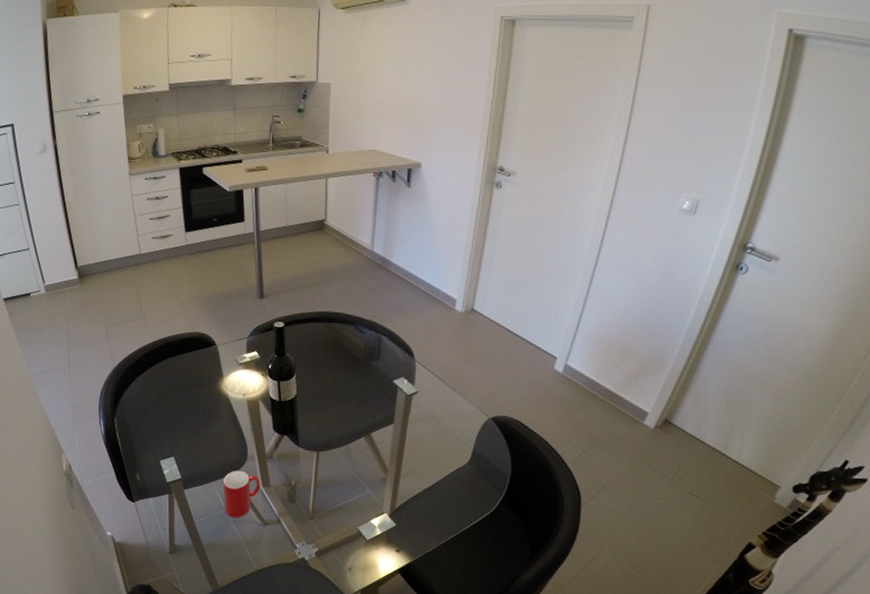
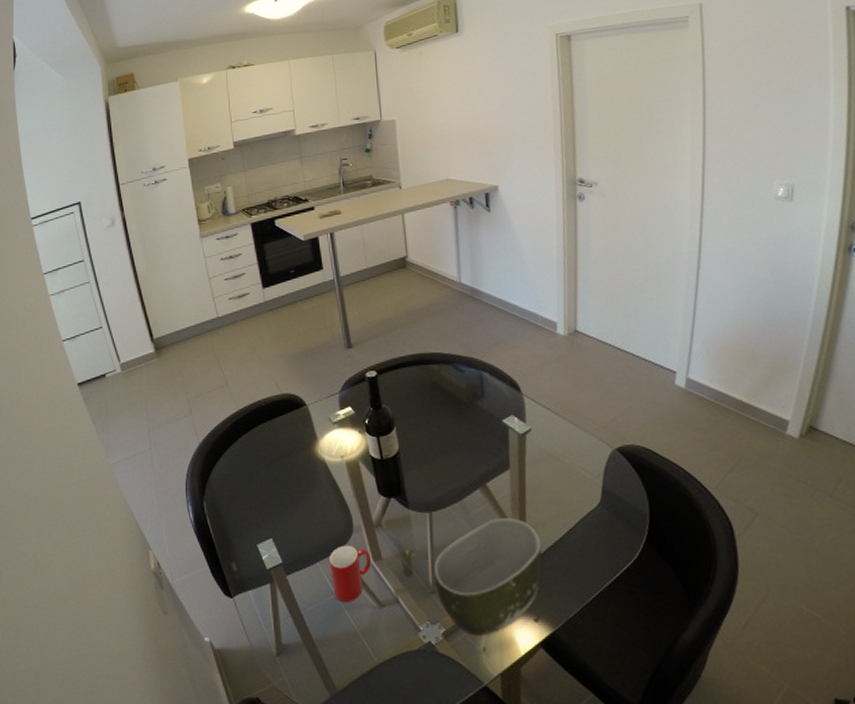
bowl: none [314,464,412,559] -> present [433,518,542,636]

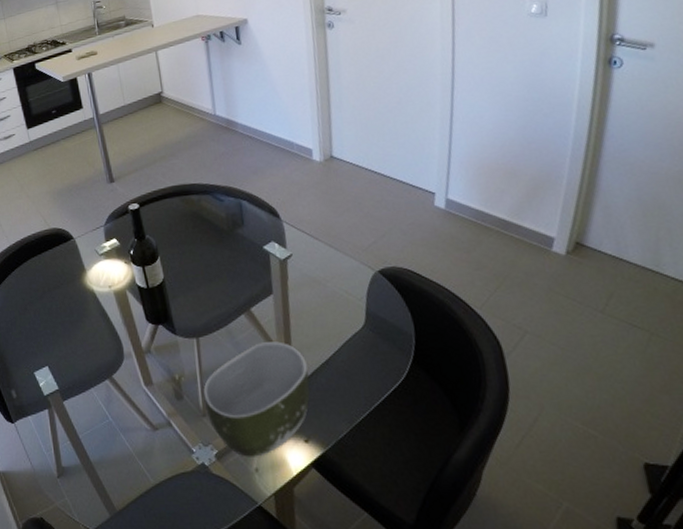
cup: present [328,545,371,603] -> none [102,371,143,427]

